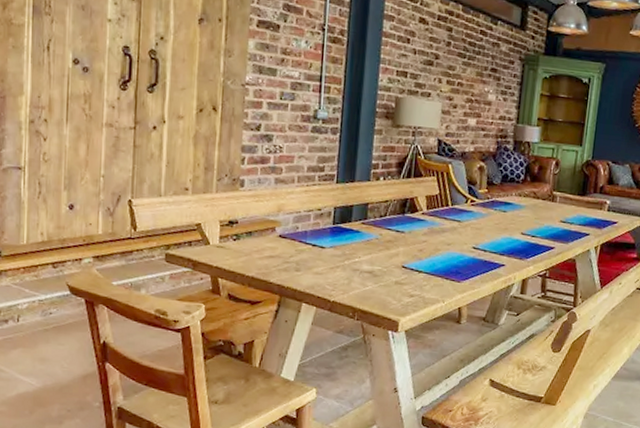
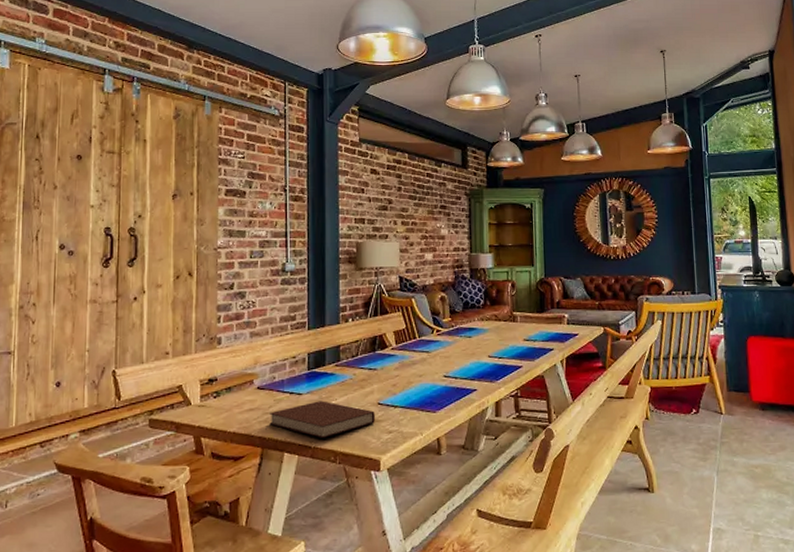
notebook: none [289,256,398,294] -> present [269,401,375,438]

